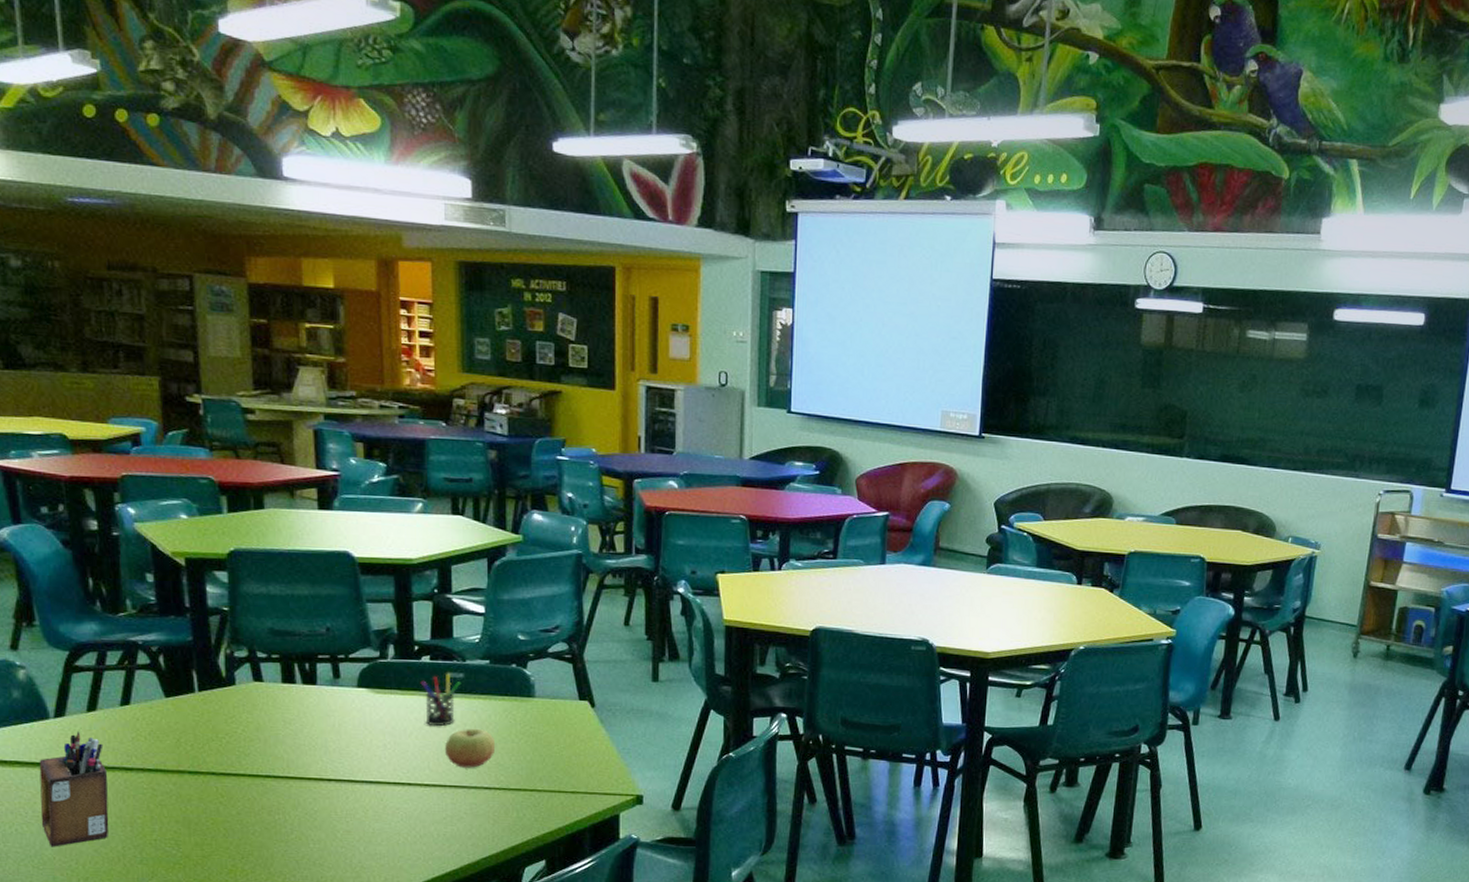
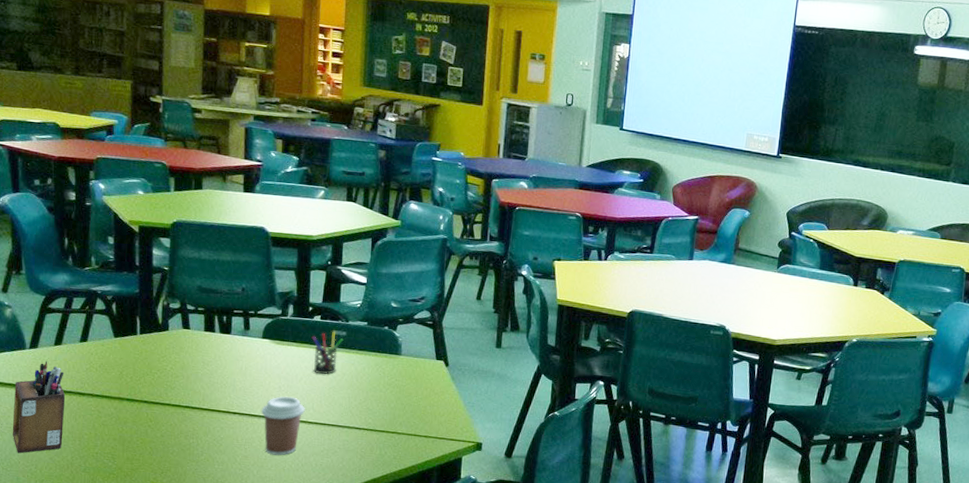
coffee cup: none [363,755,419,827] -> present [261,396,305,456]
apple: present [444,728,496,768] -> none [326,377,367,411]

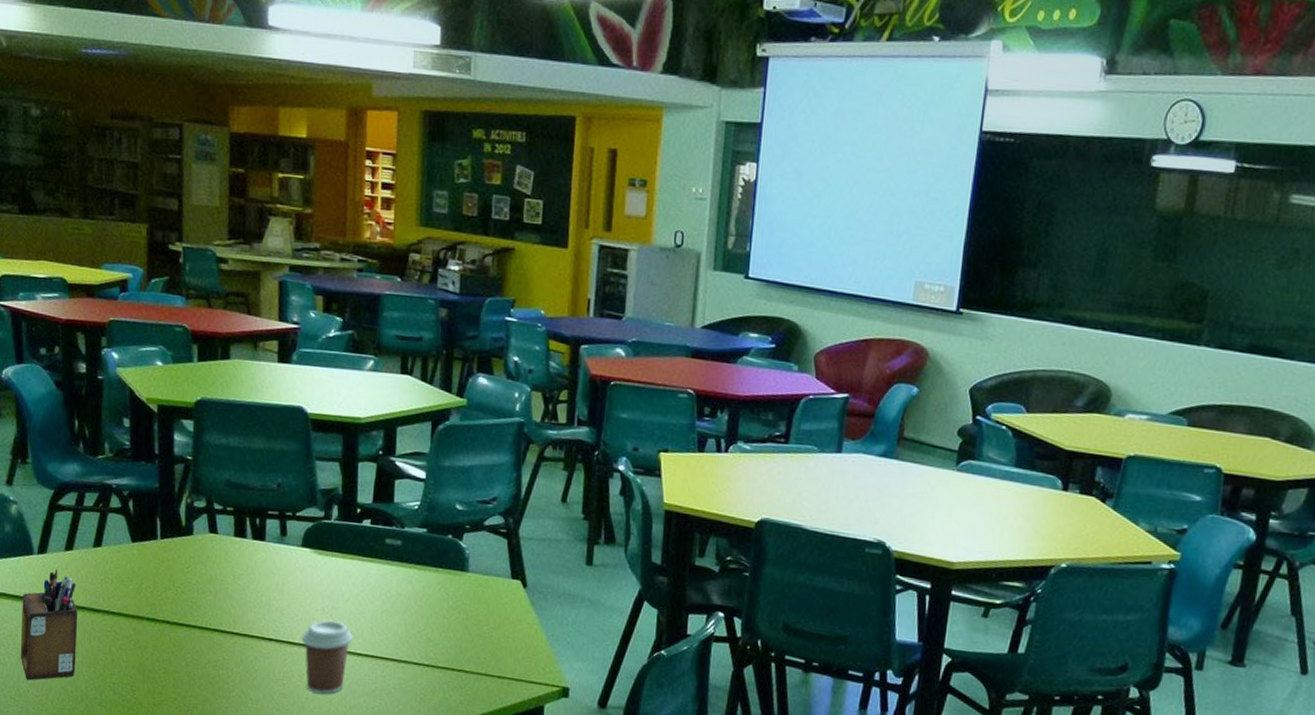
pen holder: present [311,331,344,375] -> none [360,539,399,594]

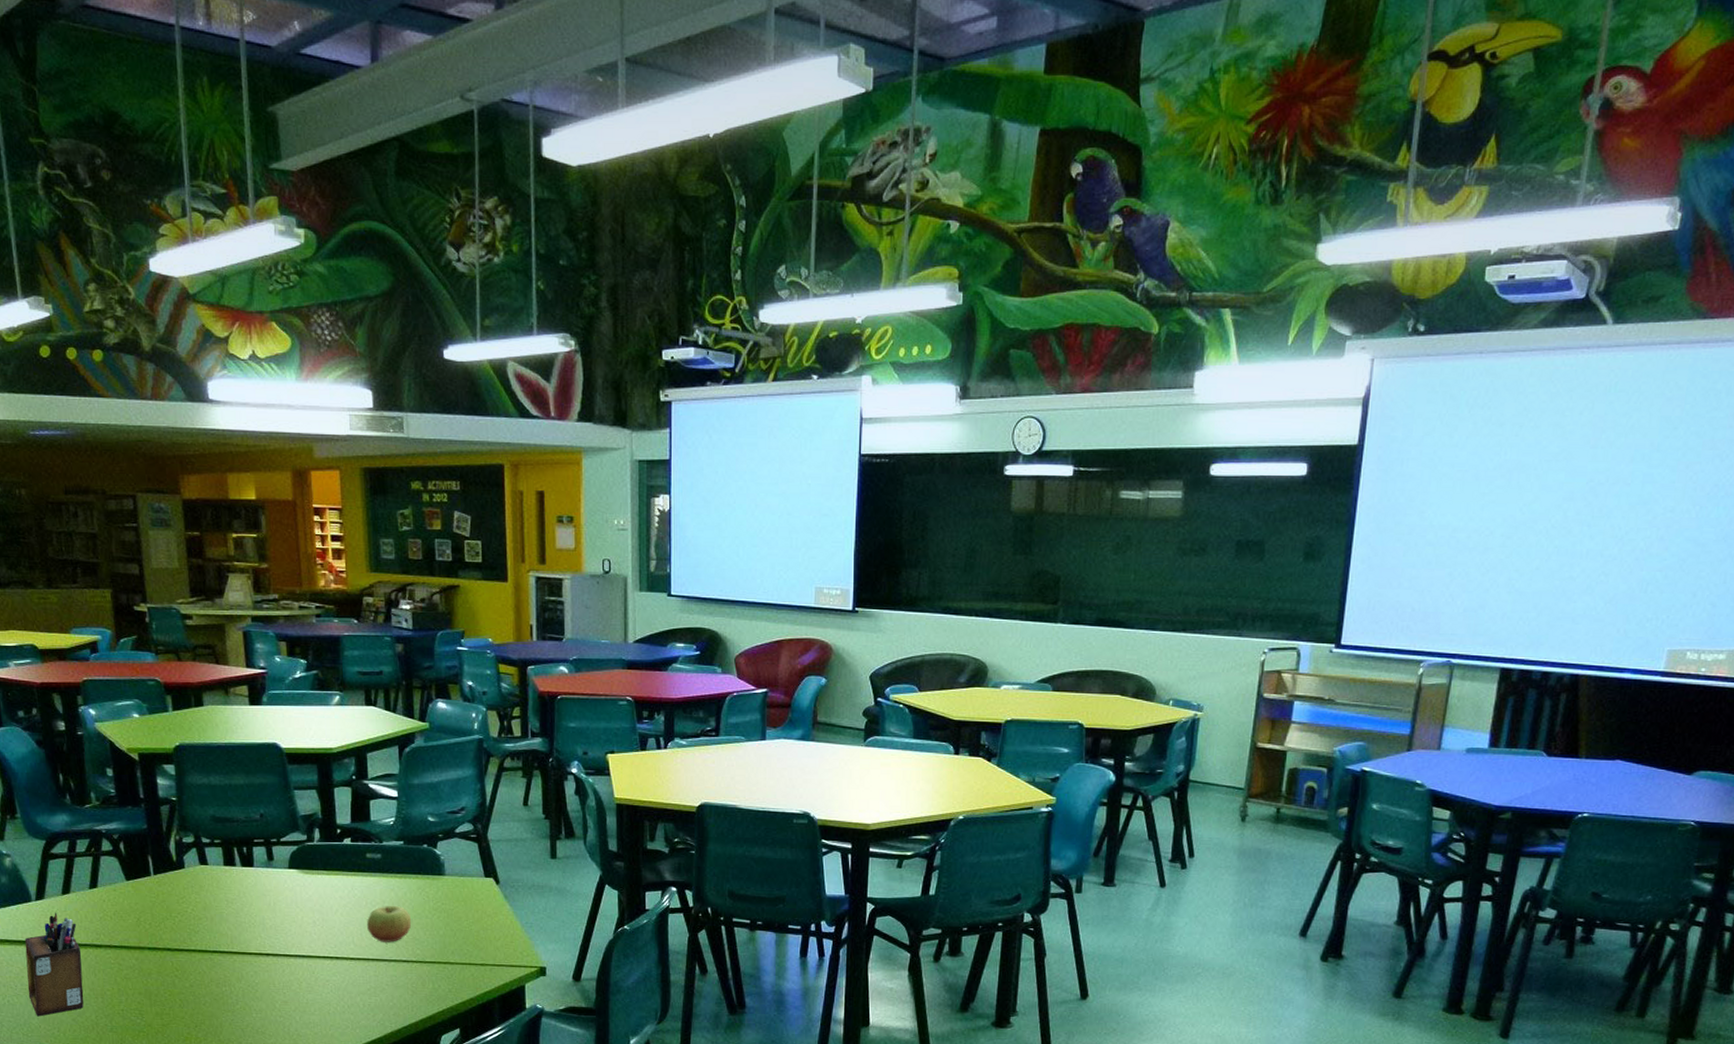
coffee cup: present [302,620,353,695] -> none [297,931,345,998]
apple: none [378,598,427,641] -> present [366,905,412,942]

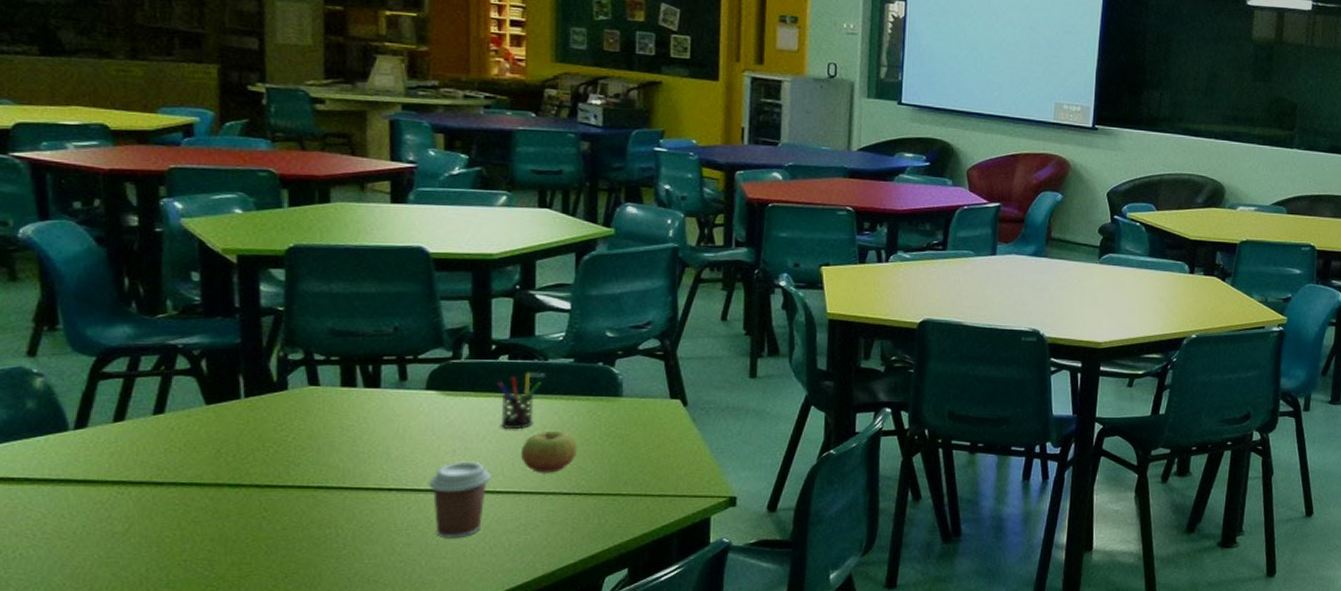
desk organizer: present [24,912,84,1017] -> none [51,443,134,572]
coffee cup: none [297,931,345,998] -> present [429,461,491,539]
pen holder: none [343,854,379,904] -> present [496,373,542,430]

